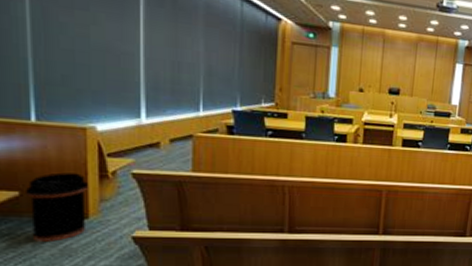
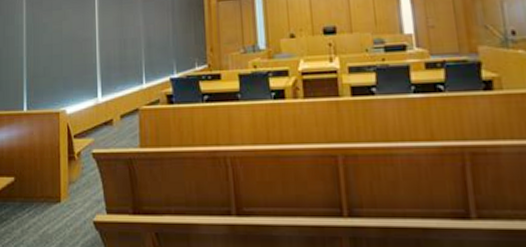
trash can: present [26,172,89,242] -> none [19,156,61,227]

